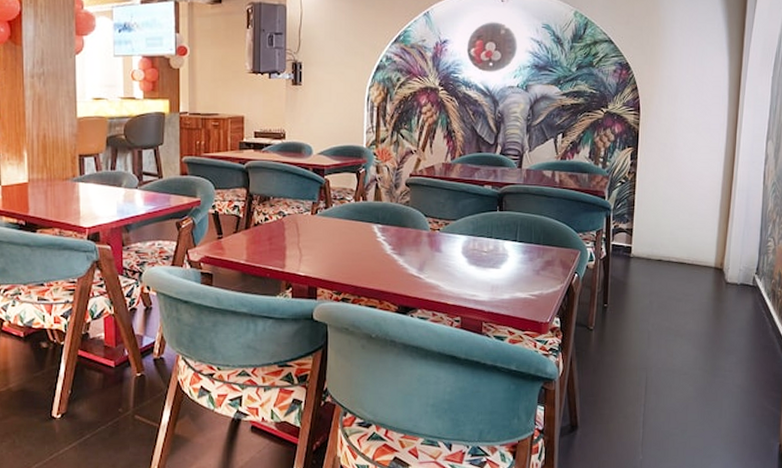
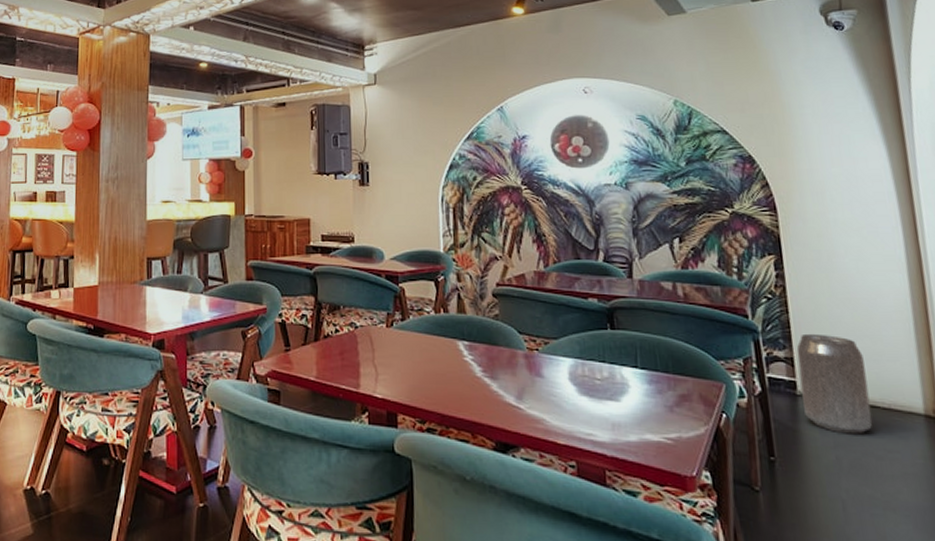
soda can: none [634,209,682,284] -> present [796,333,873,435]

